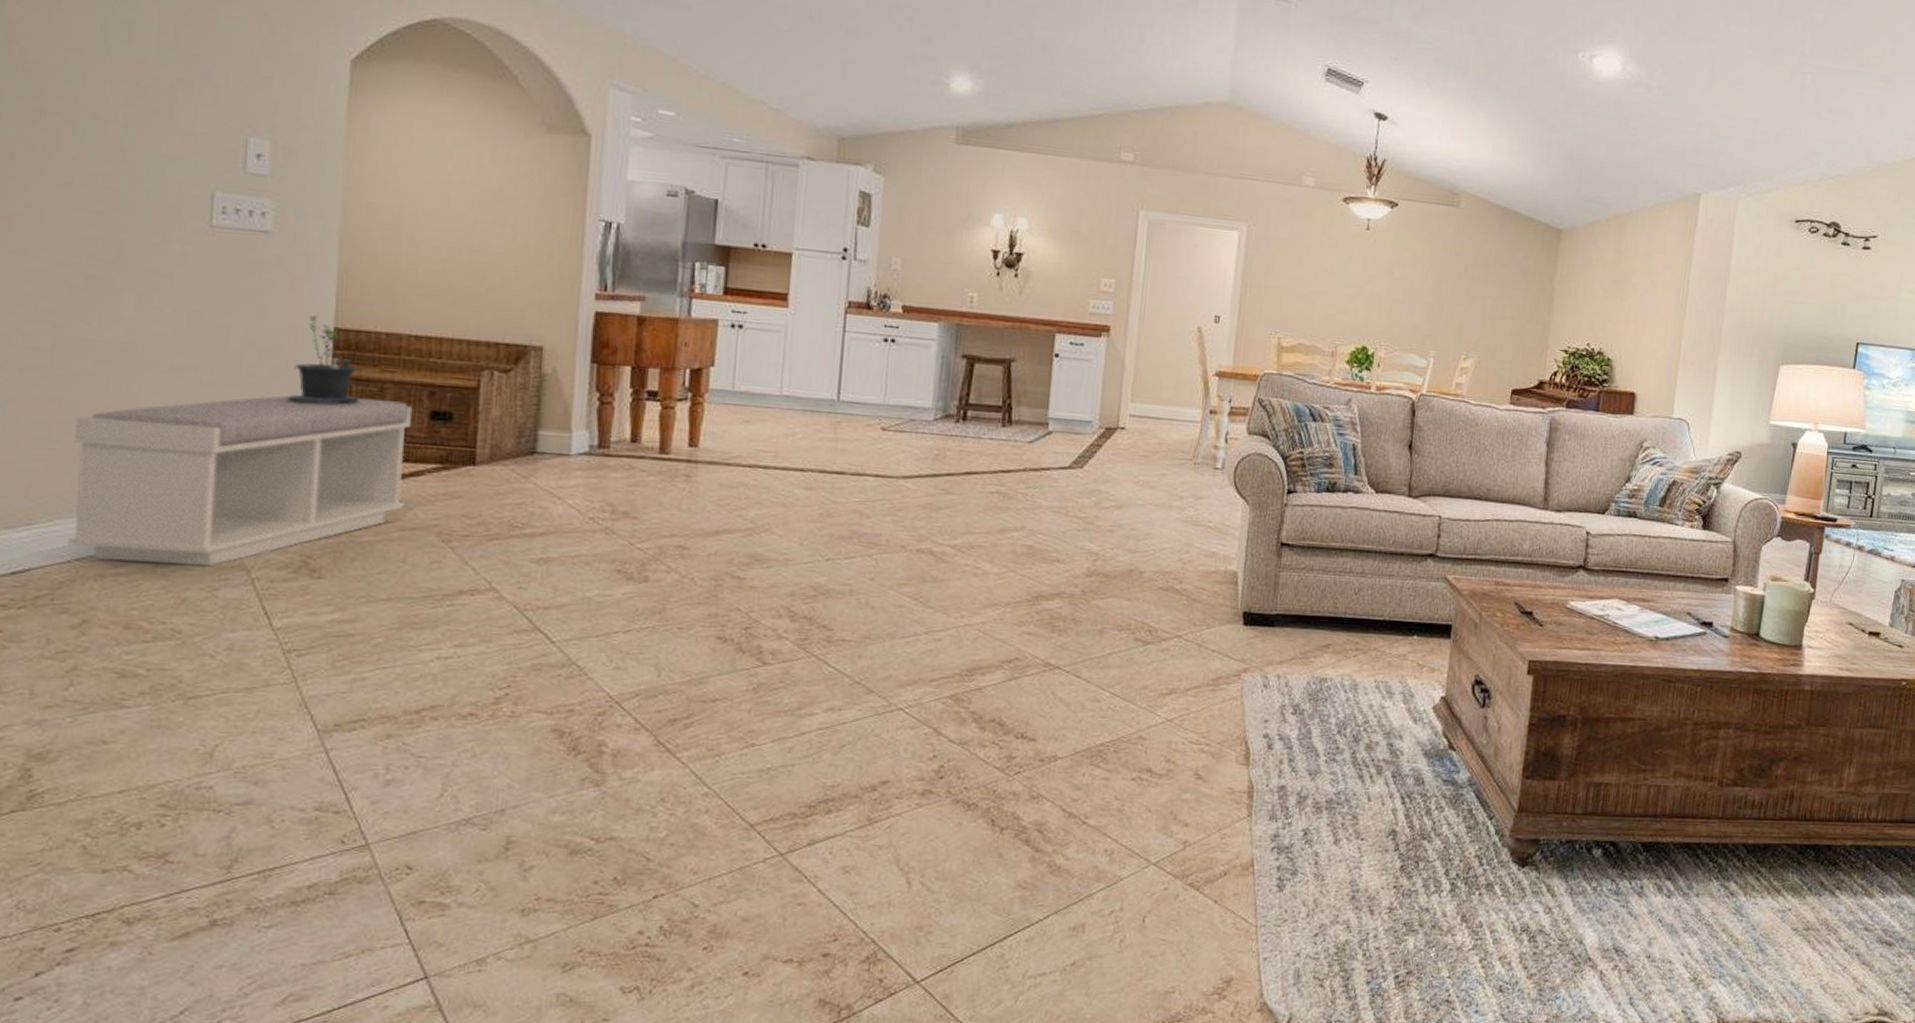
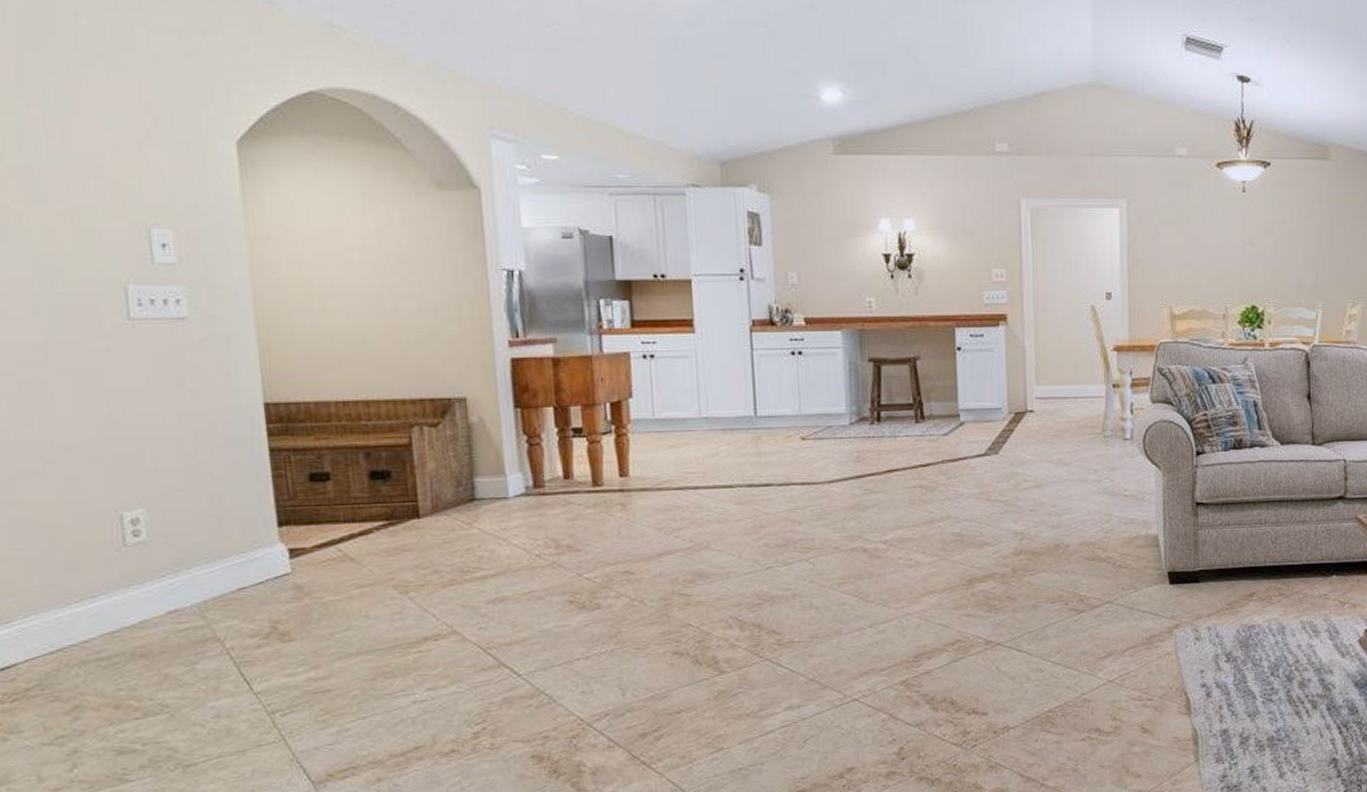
bench: present [68,395,413,566] -> none [32,466,359,647]
potted plant: present [287,314,360,406] -> none [231,392,300,480]

